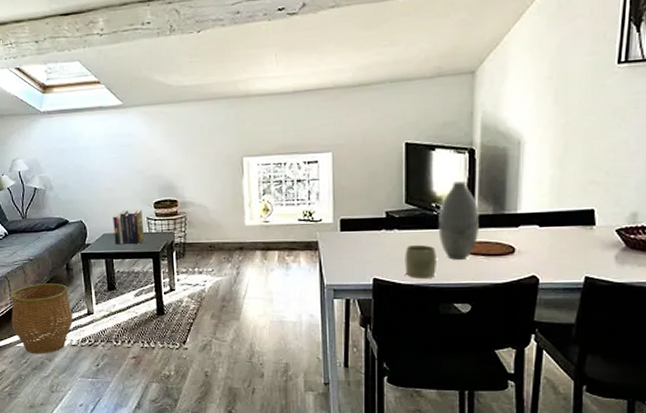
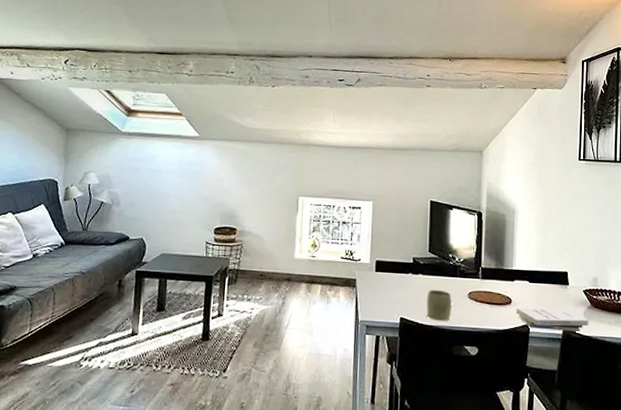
basket: present [10,283,73,354] -> none [47,299,117,376]
books: present [113,209,145,244] -> none [171,233,202,266]
vase: present [438,181,479,260] -> none [453,238,485,306]
books: none [521,253,622,280] -> present [516,308,589,332]

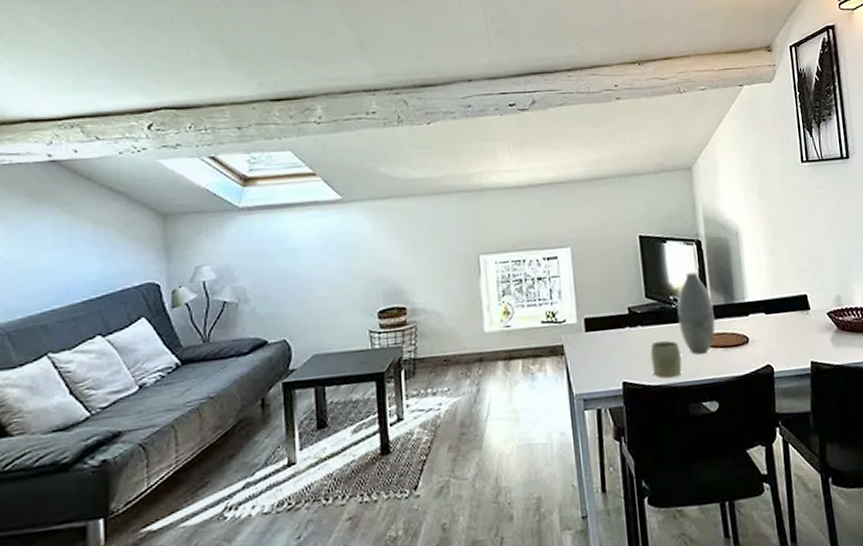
vase: none [453,238,485,306] -> present [677,272,715,355]
books: present [516,308,589,332] -> none [755,337,839,367]

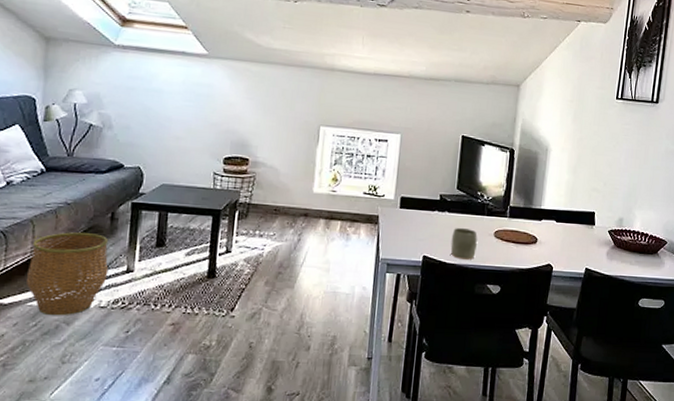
basket: none [174,427,267,535] -> present [25,232,109,316]
vase: present [677,272,715,355] -> none [480,175,513,245]

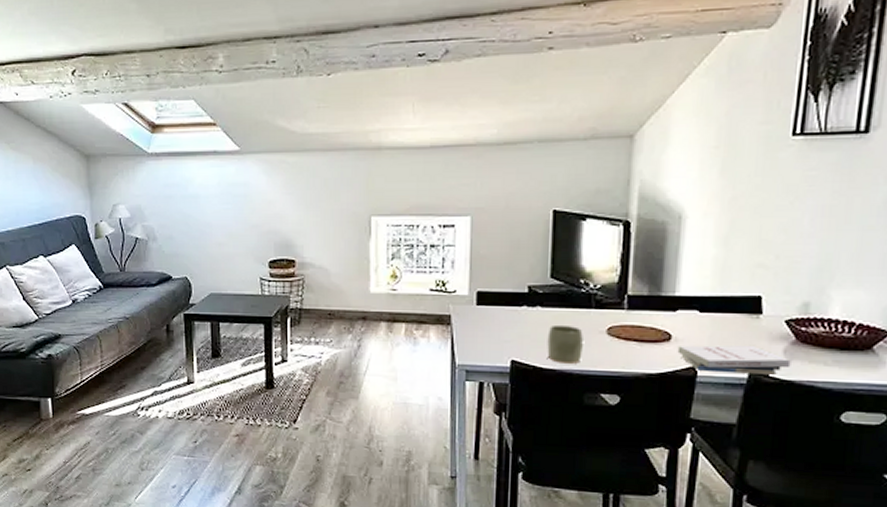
basket: present [25,232,109,316] -> none [100,346,171,426]
books: none [541,247,611,271] -> present [677,345,791,375]

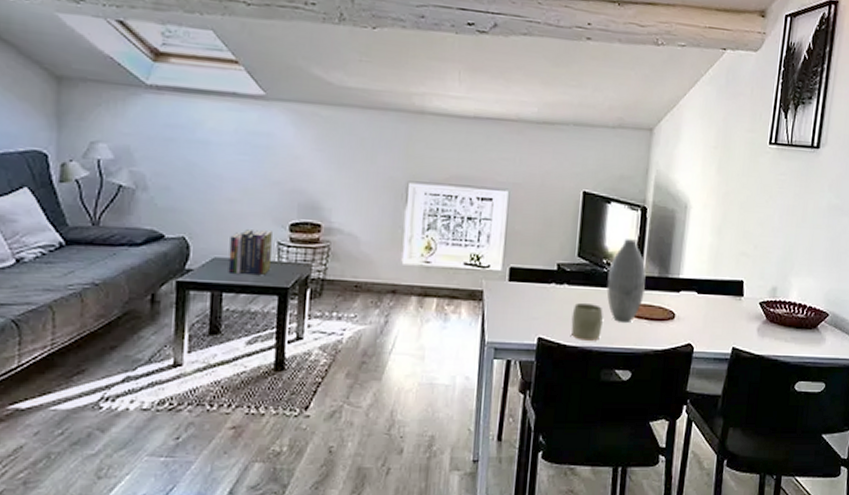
books: none [222,268,257,306] -> present [228,230,272,275]
vase: none [586,257,633,344] -> present [606,239,646,322]
books: present [677,345,791,375] -> none [679,323,763,350]

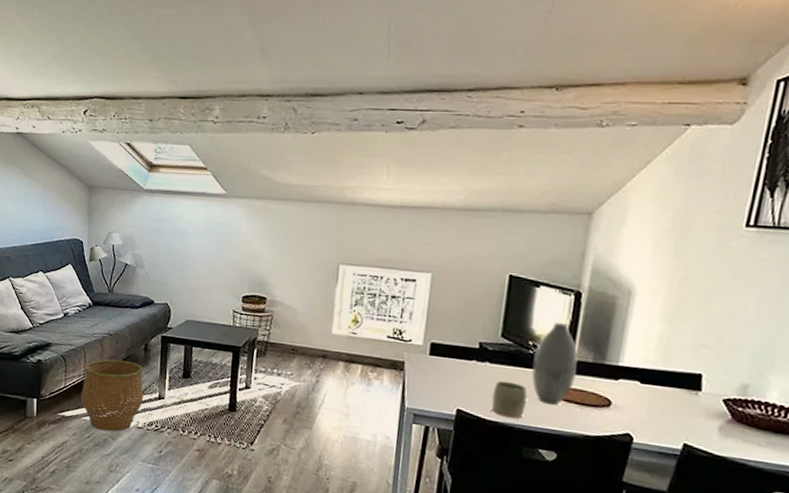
basket: none [46,319,151,422] -> present [80,359,144,432]
books: present [228,230,272,275] -> none [197,299,229,335]

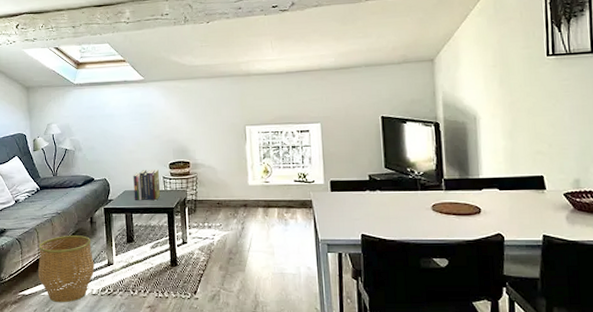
books: none [197,299,229,335] -> present [133,170,161,200]
mug: present [491,380,527,419] -> none [387,204,415,235]
vase: present [531,322,578,405] -> none [413,150,449,218]

